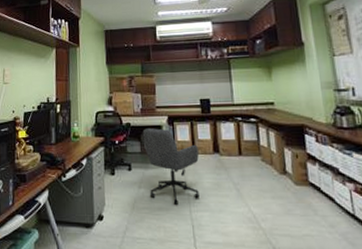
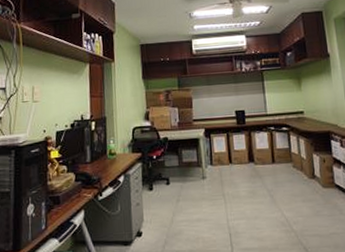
office chair: present [142,127,199,205] -> none [180,140,236,215]

